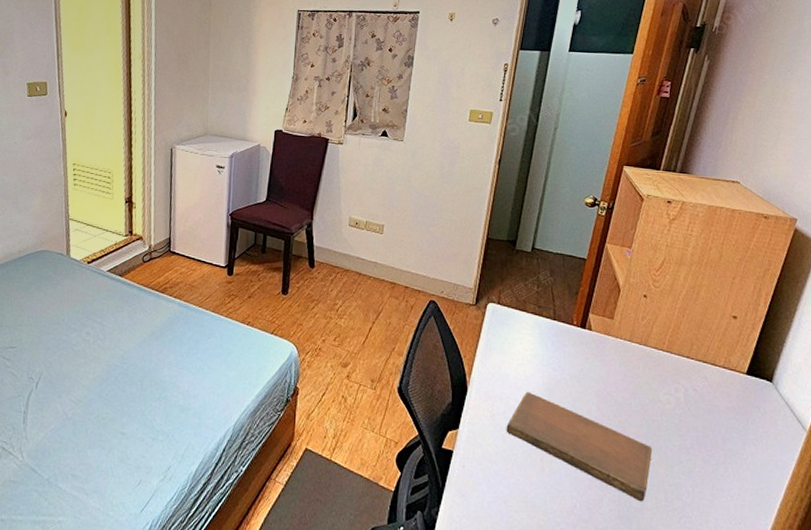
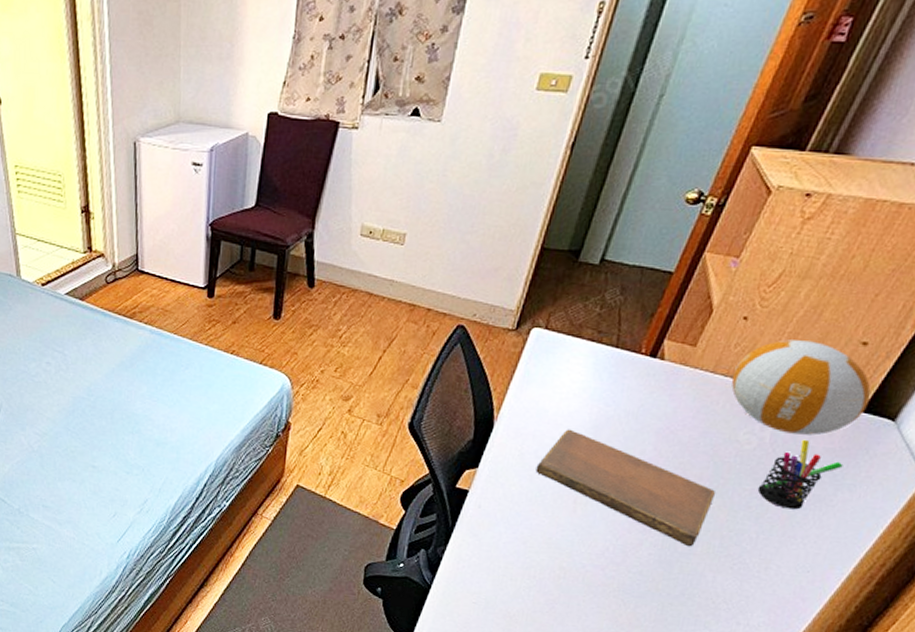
volleyball: none [645,314,750,395] -> present [731,339,871,435]
pen holder: none [684,399,744,464] -> present [757,439,843,510]

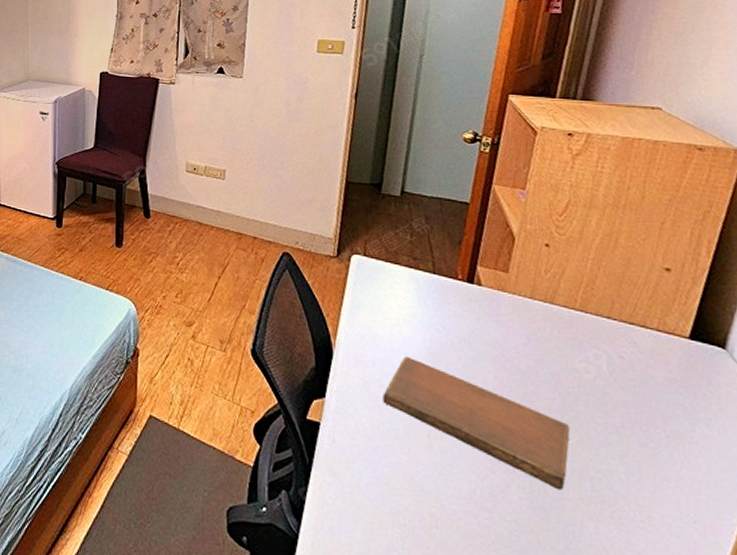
volleyball: present [731,339,871,435] -> none [550,266,694,364]
pen holder: present [757,439,843,510] -> none [611,368,691,448]

